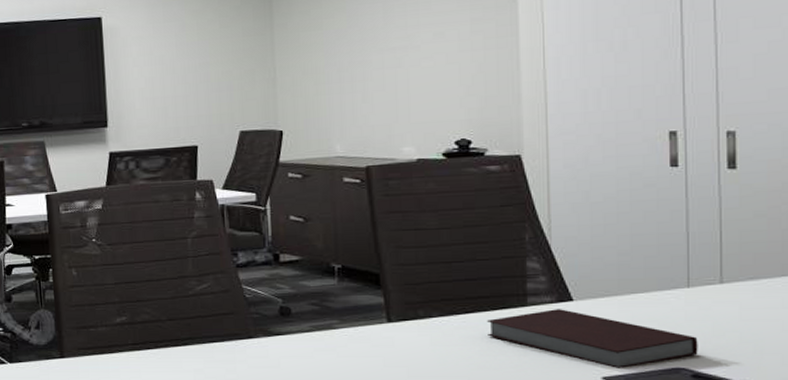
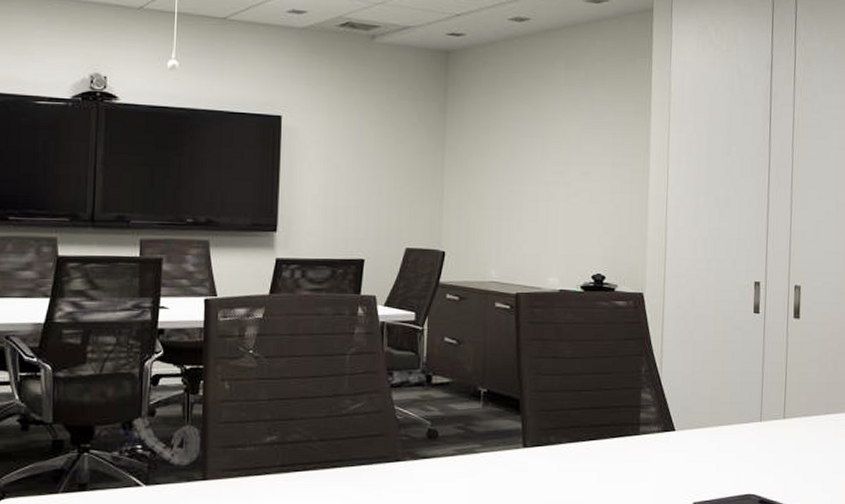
notebook: present [487,309,698,368] -> none [606,438,765,494]

